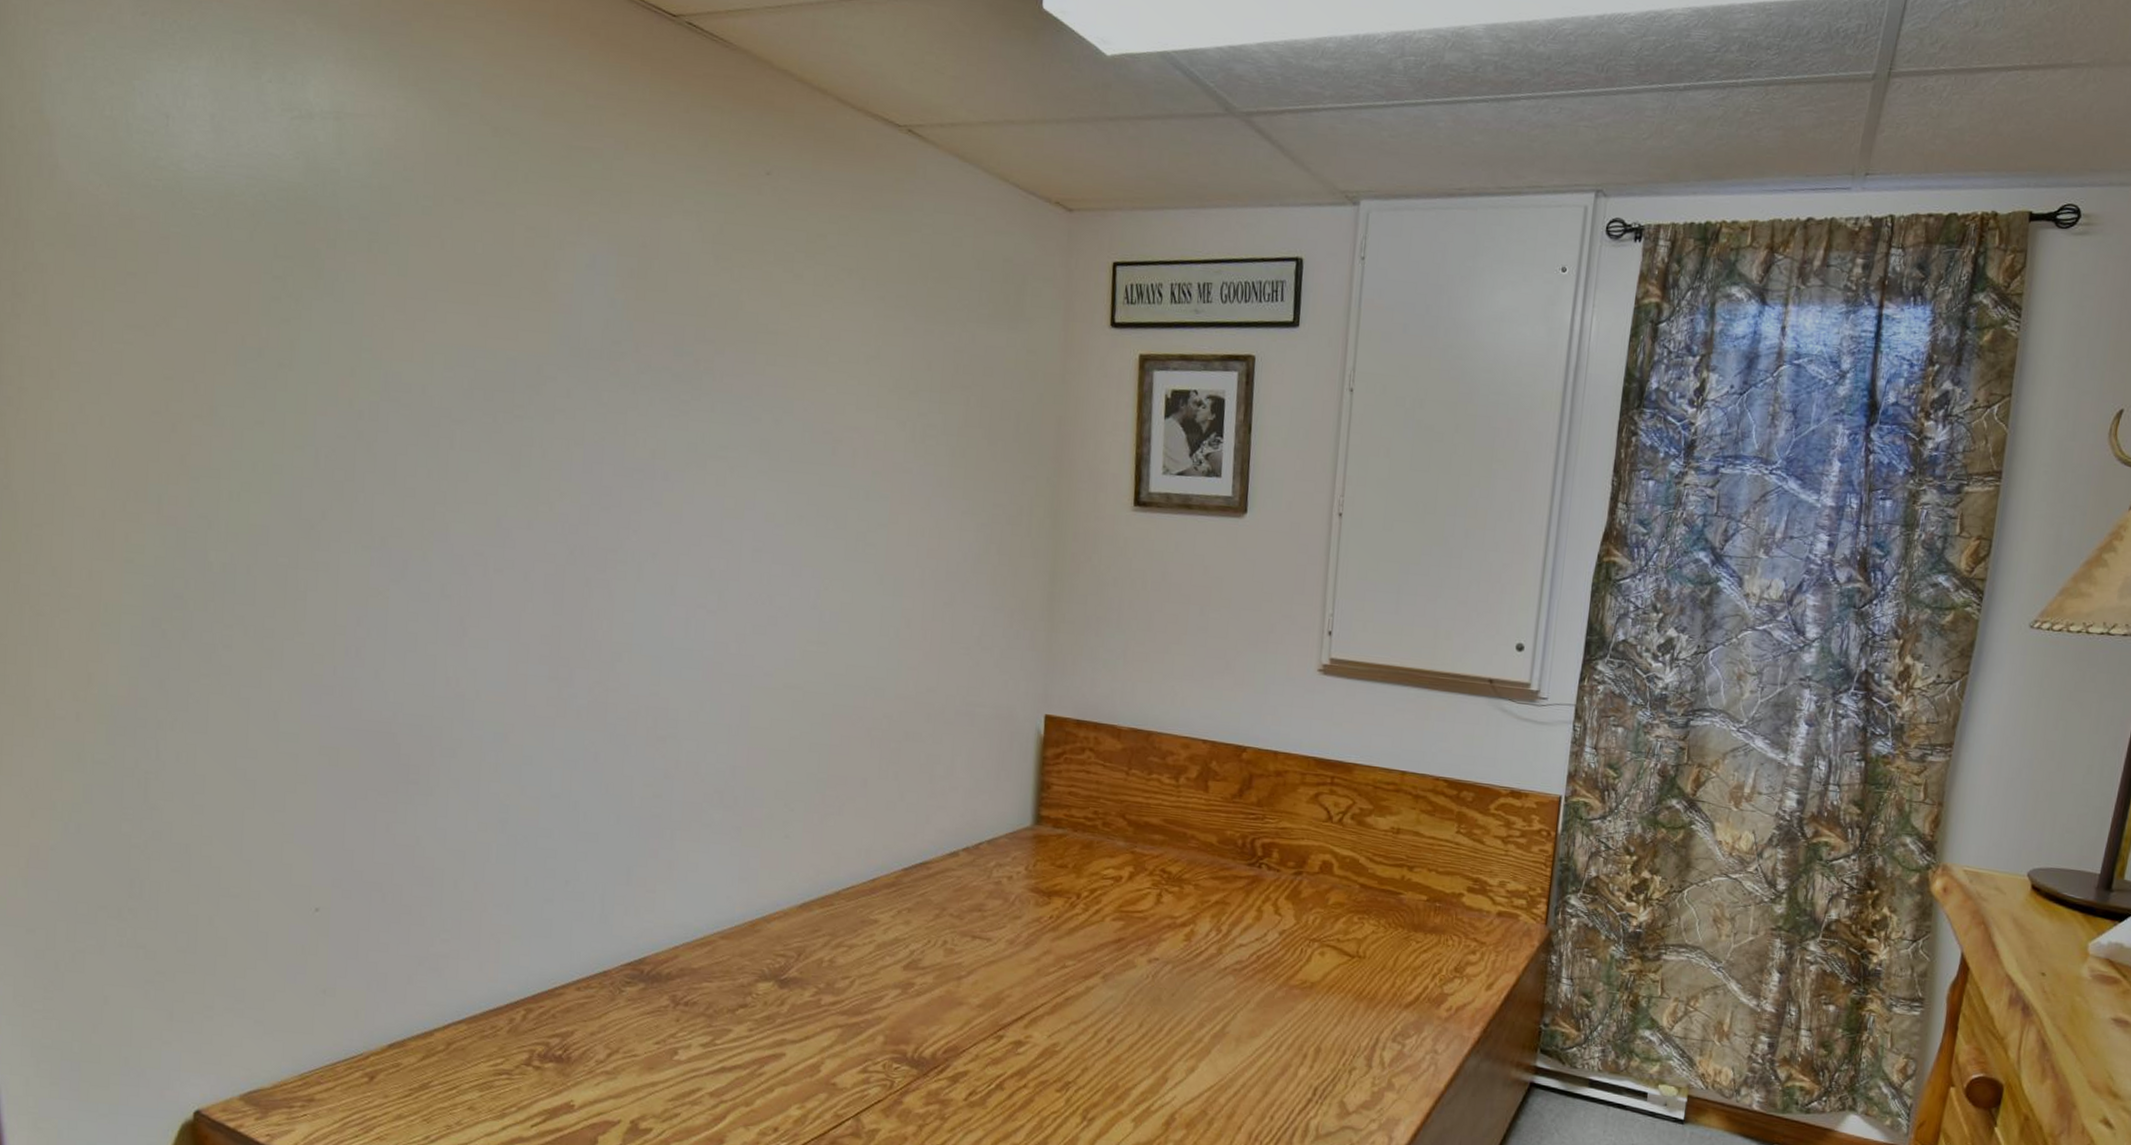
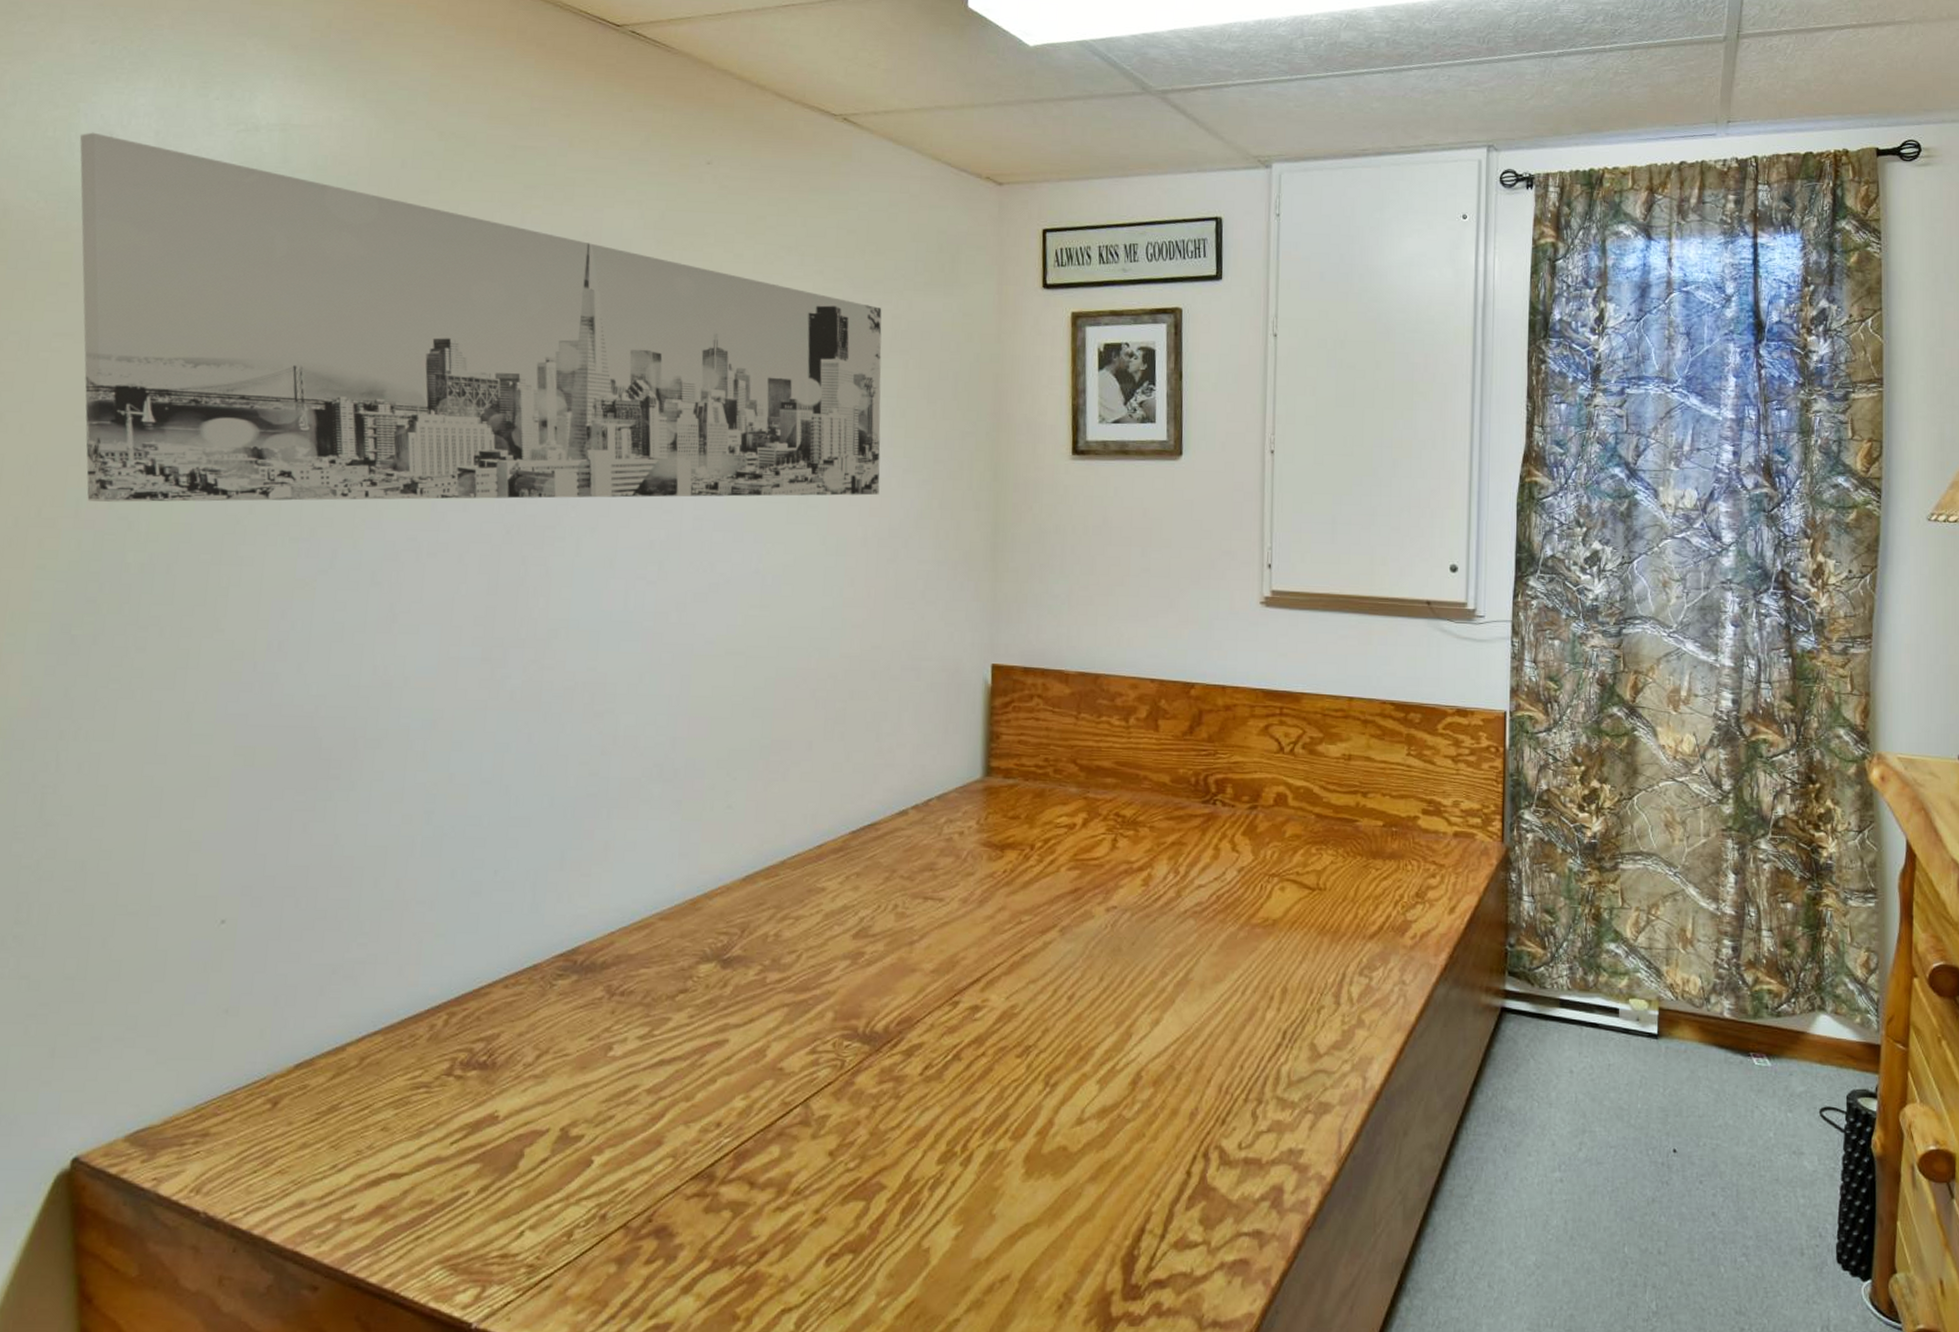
wall art: none [136,112,944,536] -> present [79,132,882,502]

